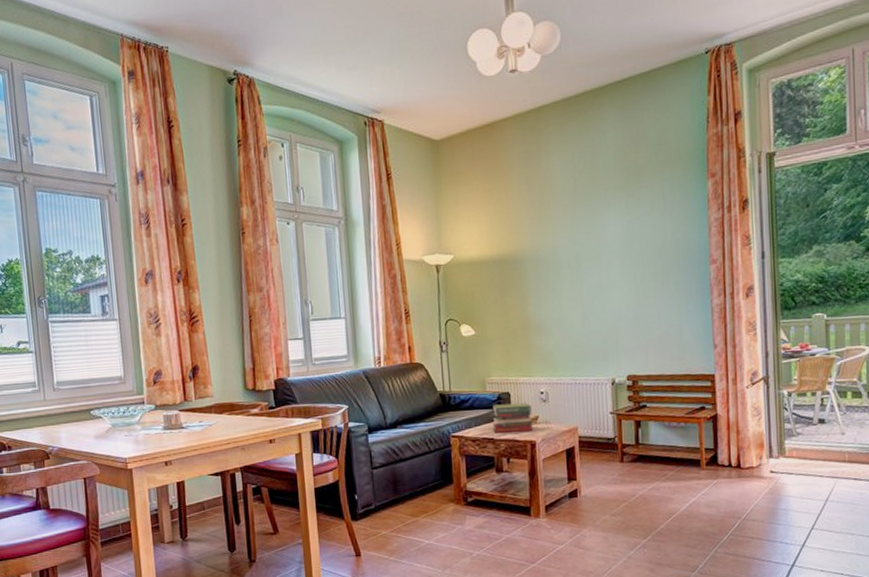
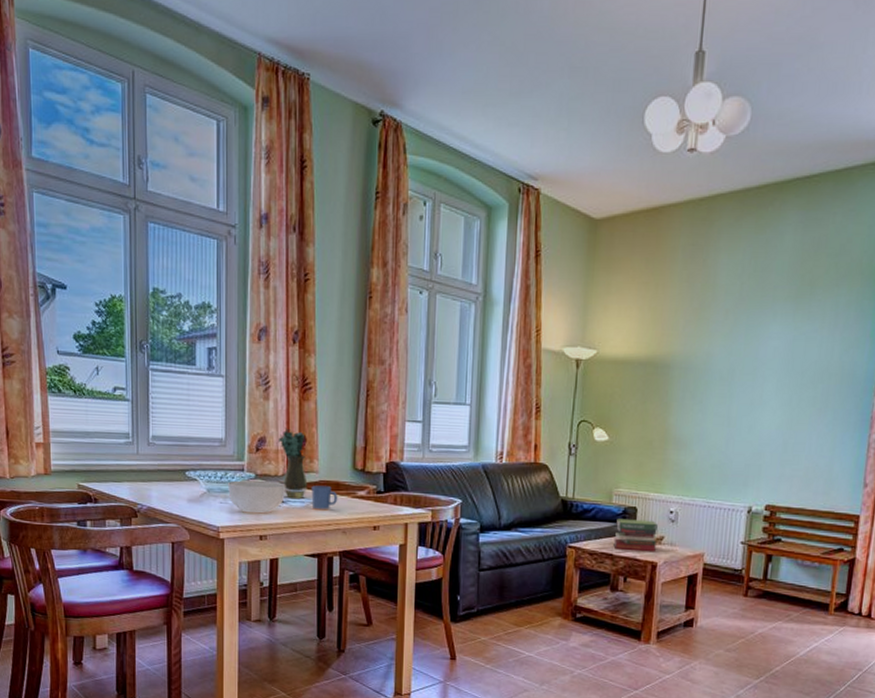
bowl: none [131,410,185,443] -> present [228,480,286,515]
vase: none [173,359,205,424] -> present [279,428,308,500]
mug: none [208,408,234,432] -> present [311,485,338,511]

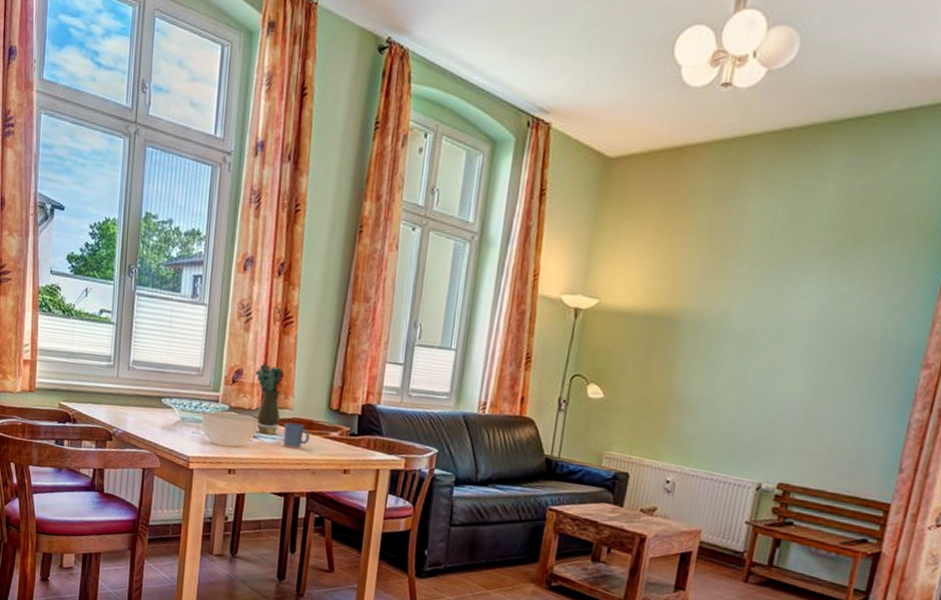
books: present [613,518,658,552] -> none [599,483,651,524]

